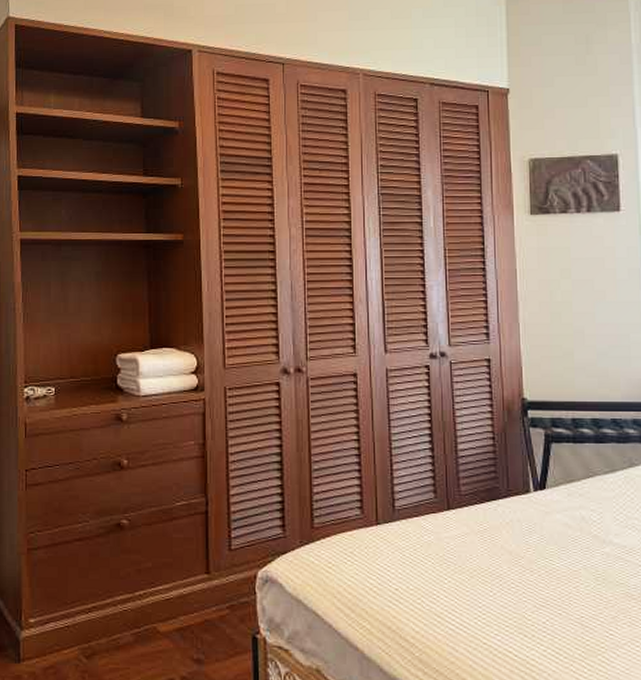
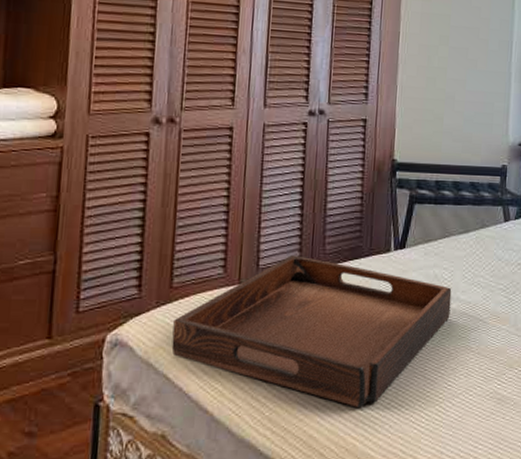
serving tray: none [318,497,604,653] -> present [171,255,452,407]

